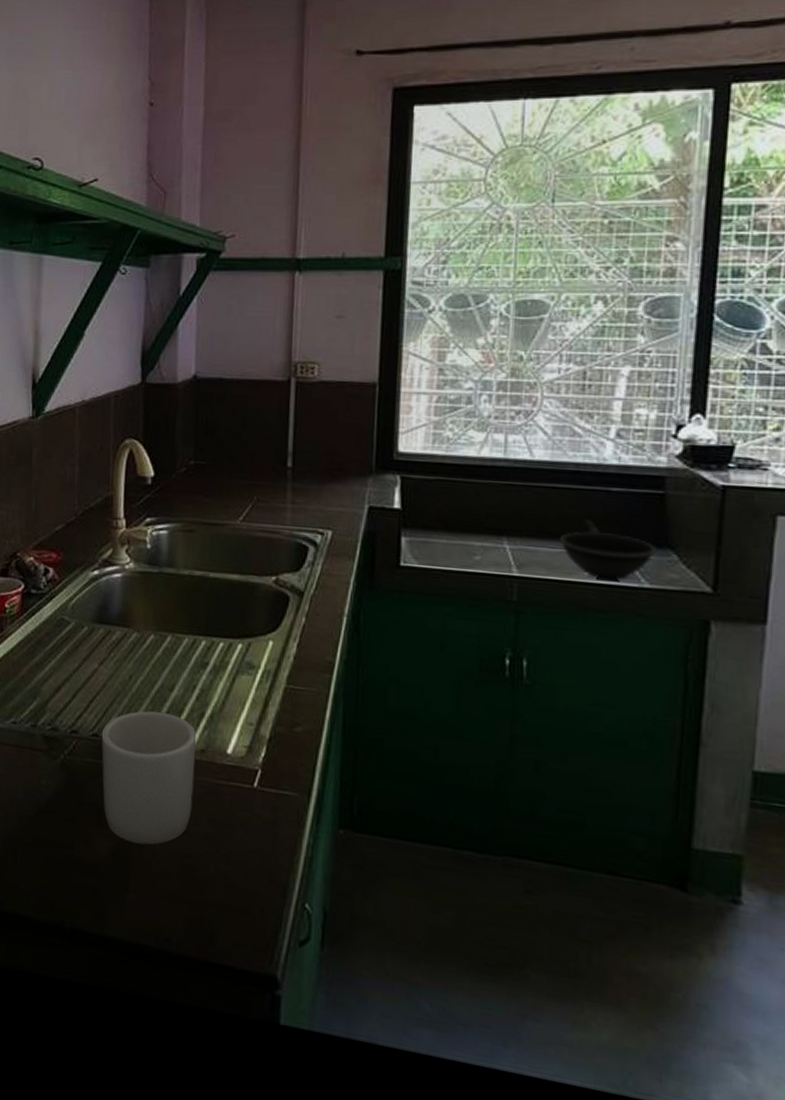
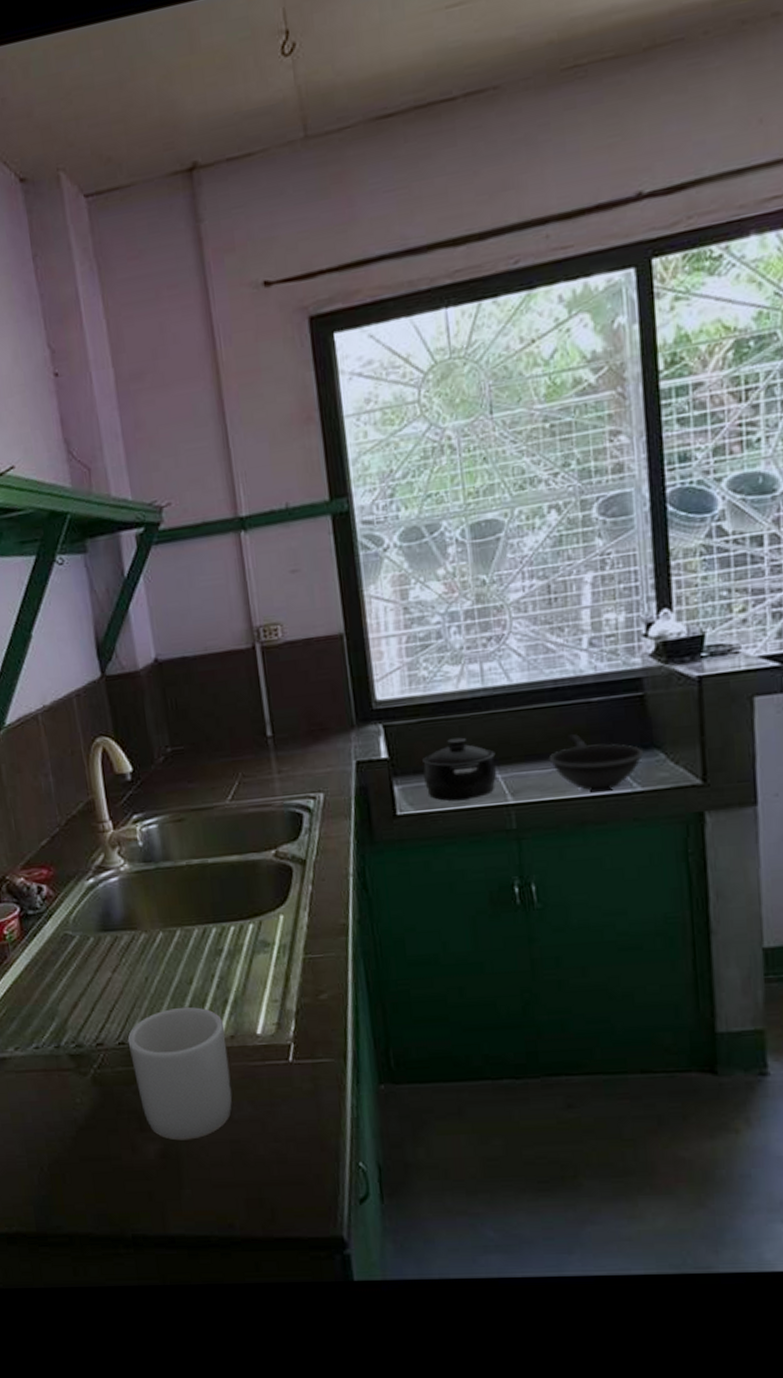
saucepan: none [432,501,507,565] -> present [421,737,497,801]

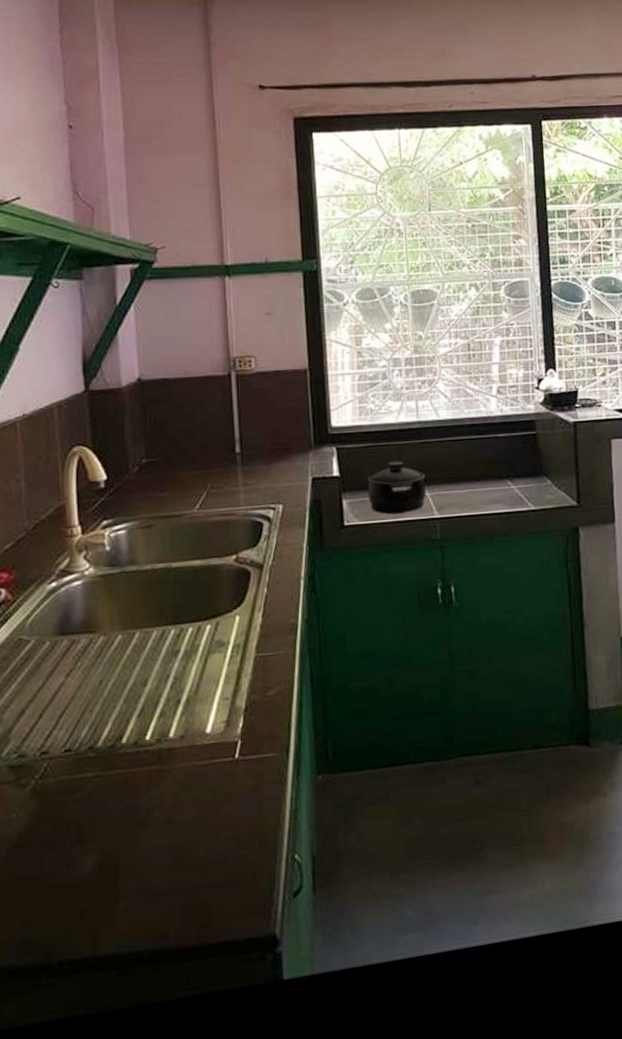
mug: present [127,1006,233,1141] -> none [74,708,178,850]
frying pan: present [548,733,644,791] -> none [466,461,536,509]

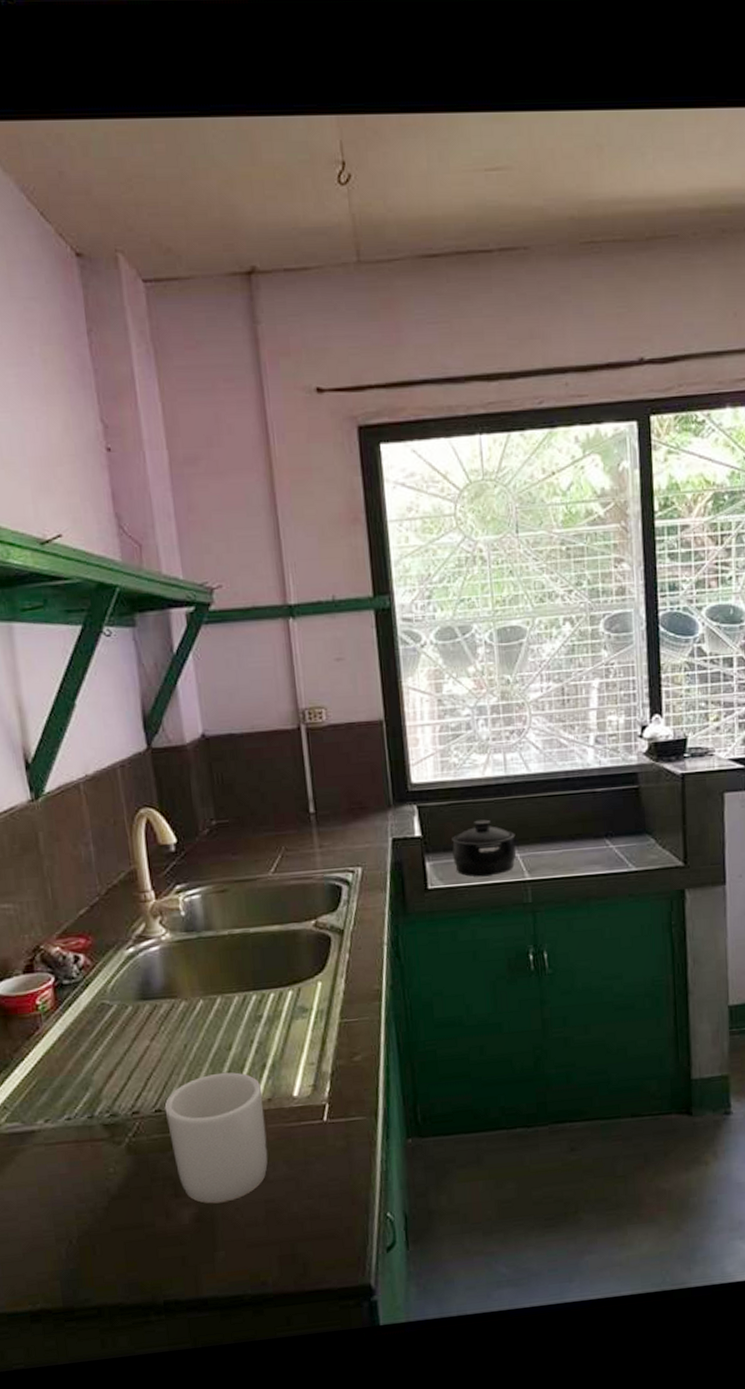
mug: none [74,708,178,850] -> present [164,1072,269,1204]

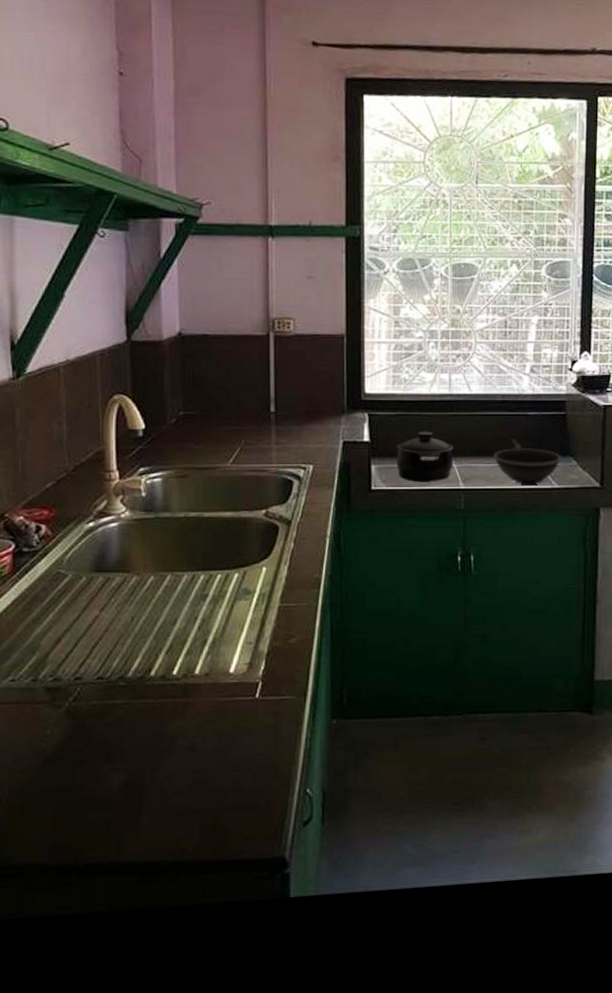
mug: present [164,1072,269,1204] -> none [106,645,201,771]
frying pan: none [560,819,638,870] -> present [493,437,562,484]

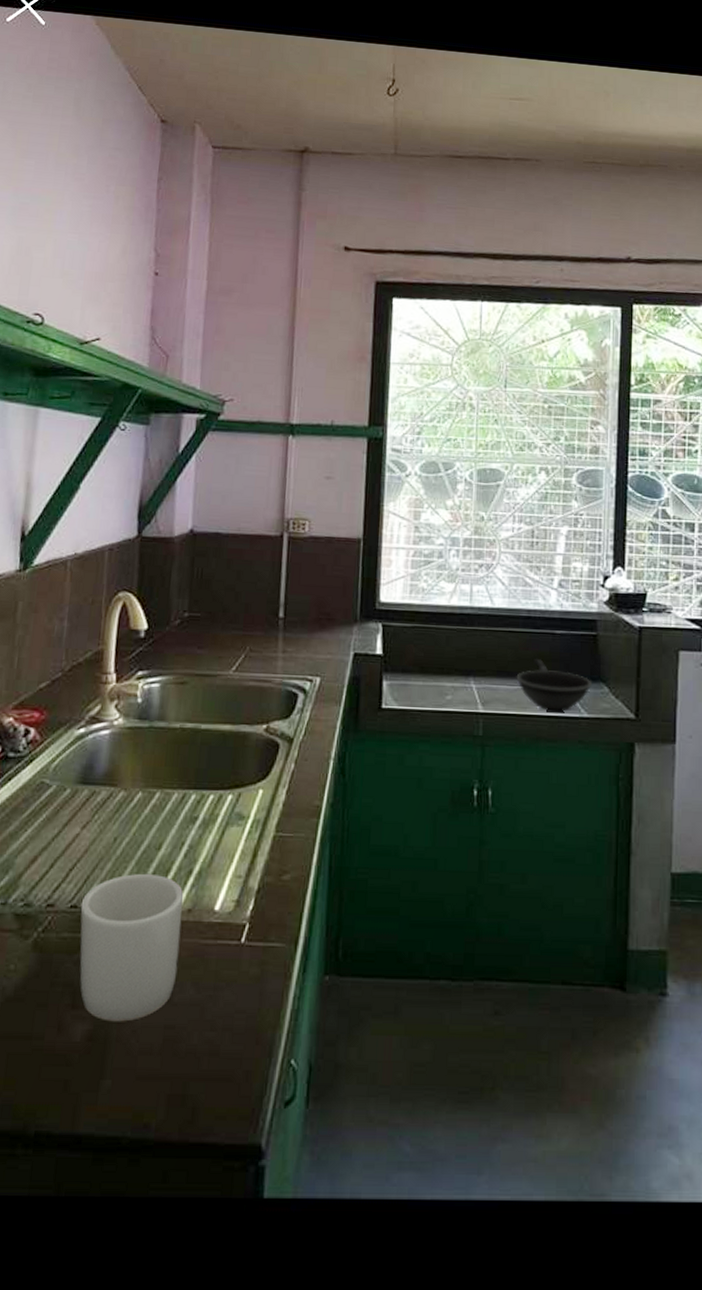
mug: none [106,645,201,771] -> present [79,873,184,1022]
saucepan: present [396,431,454,482] -> none [410,646,473,704]

